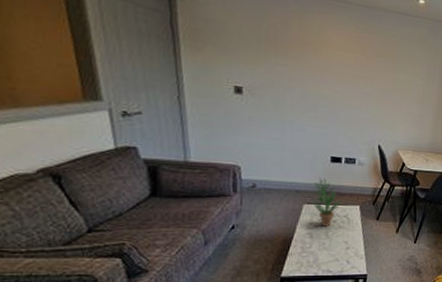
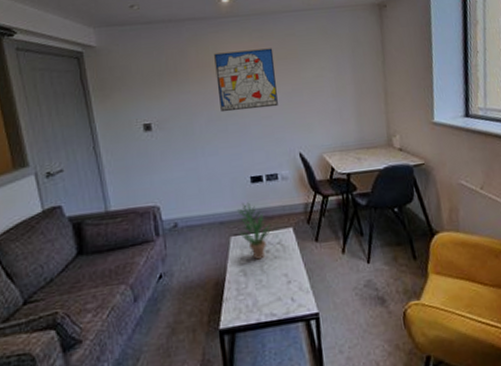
wall art: none [314,34,374,100] -> present [214,48,278,113]

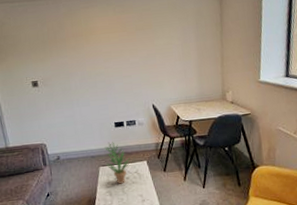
wall art: present [214,48,278,113] -> none [85,21,136,73]

